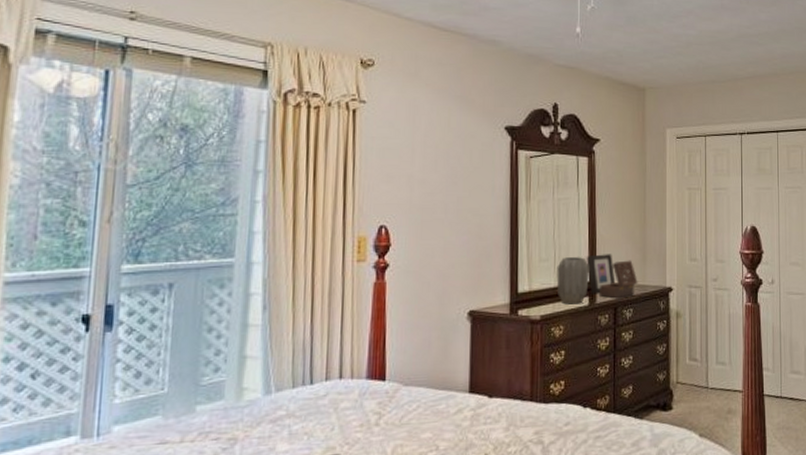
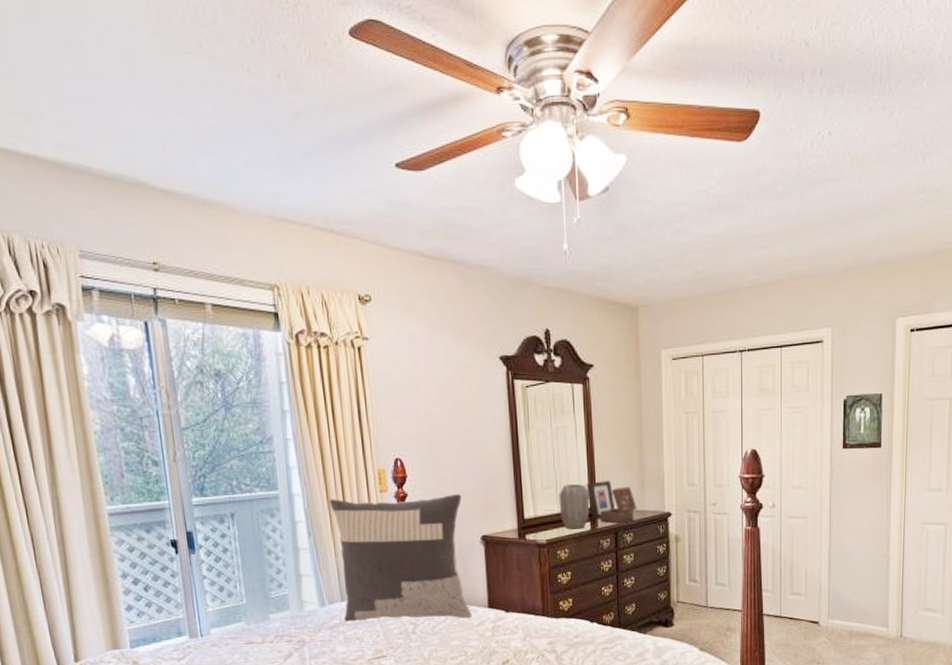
pillow: none [291,265,450,413] -> present [329,494,472,622]

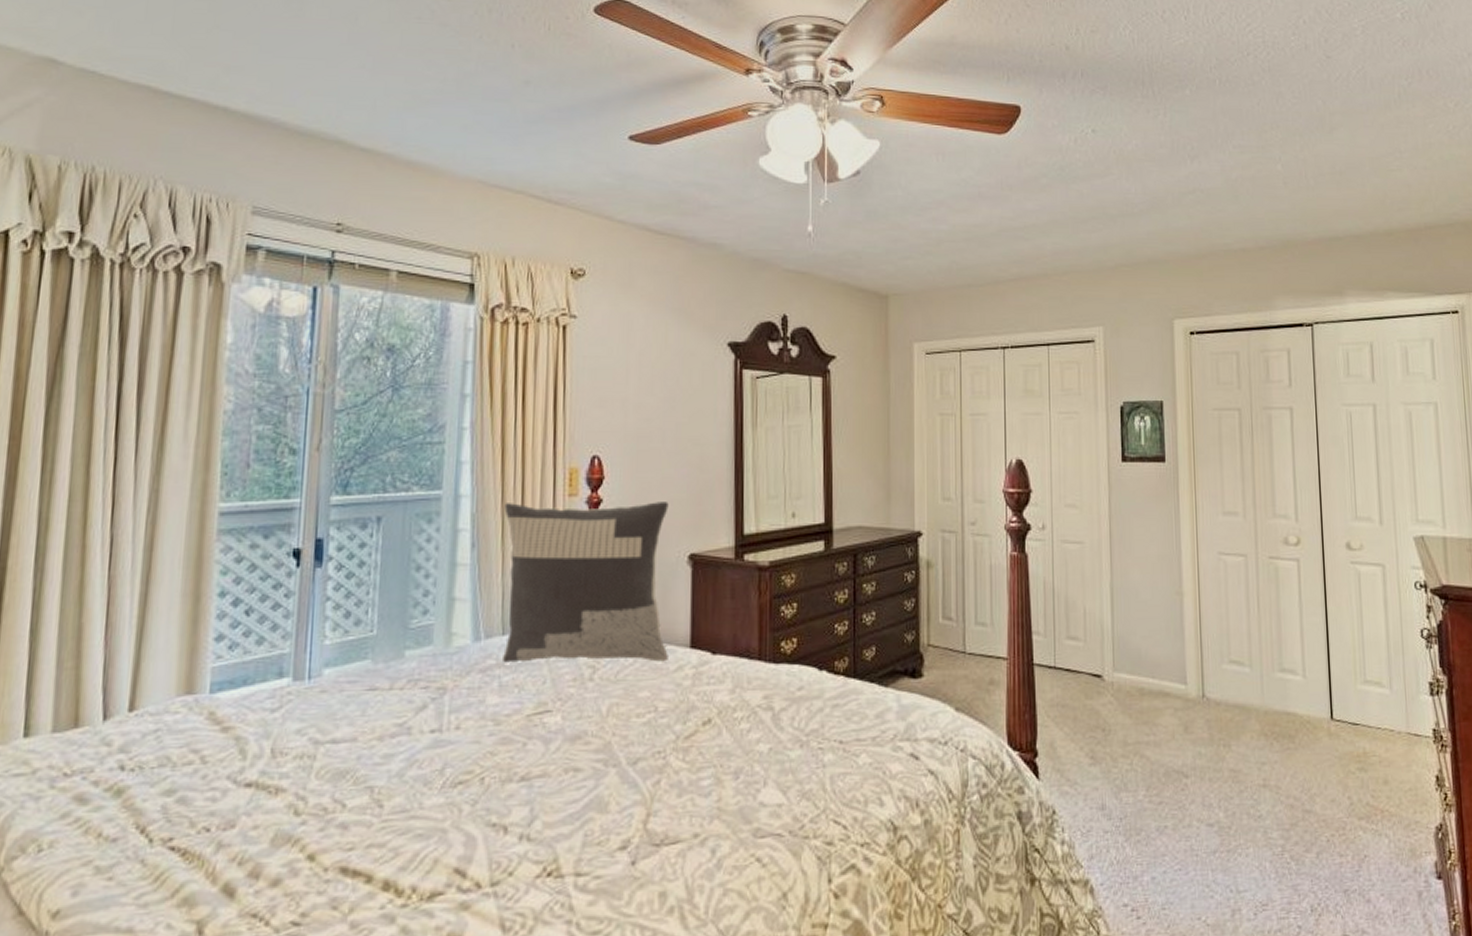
vase: present [559,484,590,529] -> none [787,494,825,549]
picture frame: present [587,481,616,520] -> none [822,491,855,538]
jewelry box: present [600,486,637,524] -> none [837,498,881,544]

